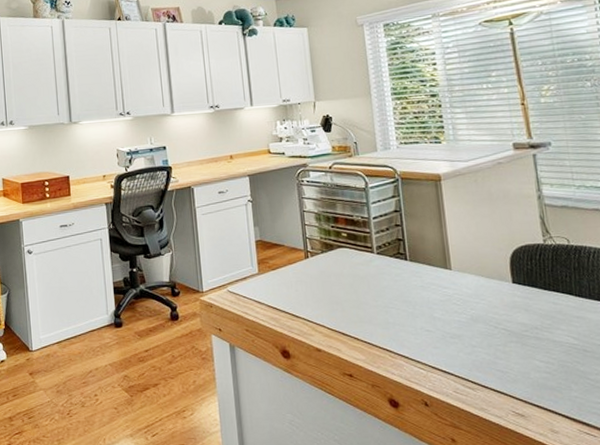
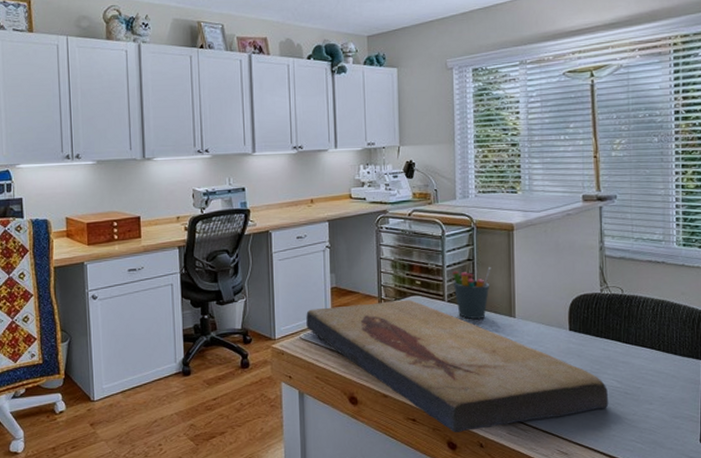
fish fossil: none [232,251,567,391] -> present [306,299,609,434]
pen holder: none [379,218,421,272] -> present [453,267,491,320]

